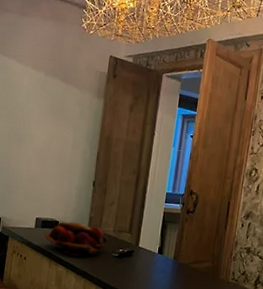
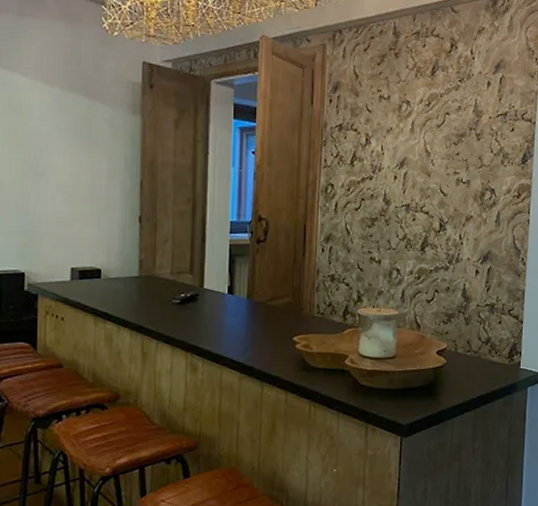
fruit basket: present [44,221,108,257] -> none [84,268,165,309]

